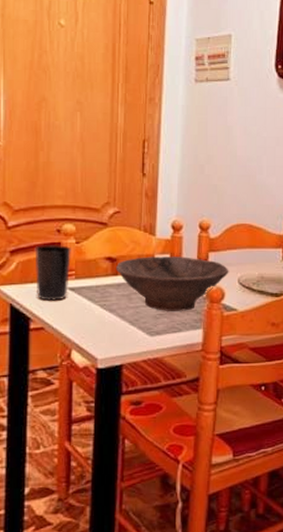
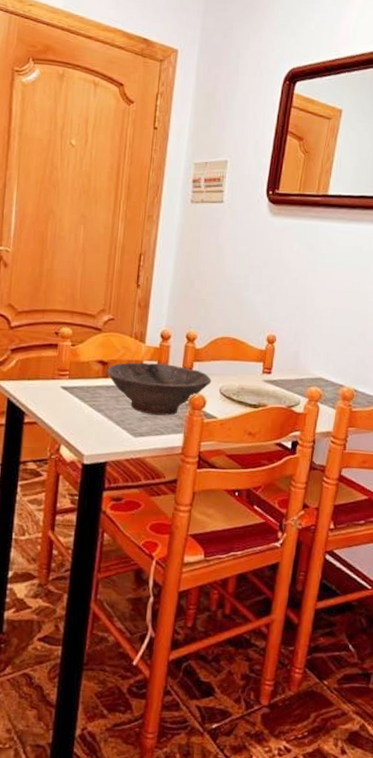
cup: present [35,244,71,301] -> none [32,345,67,398]

